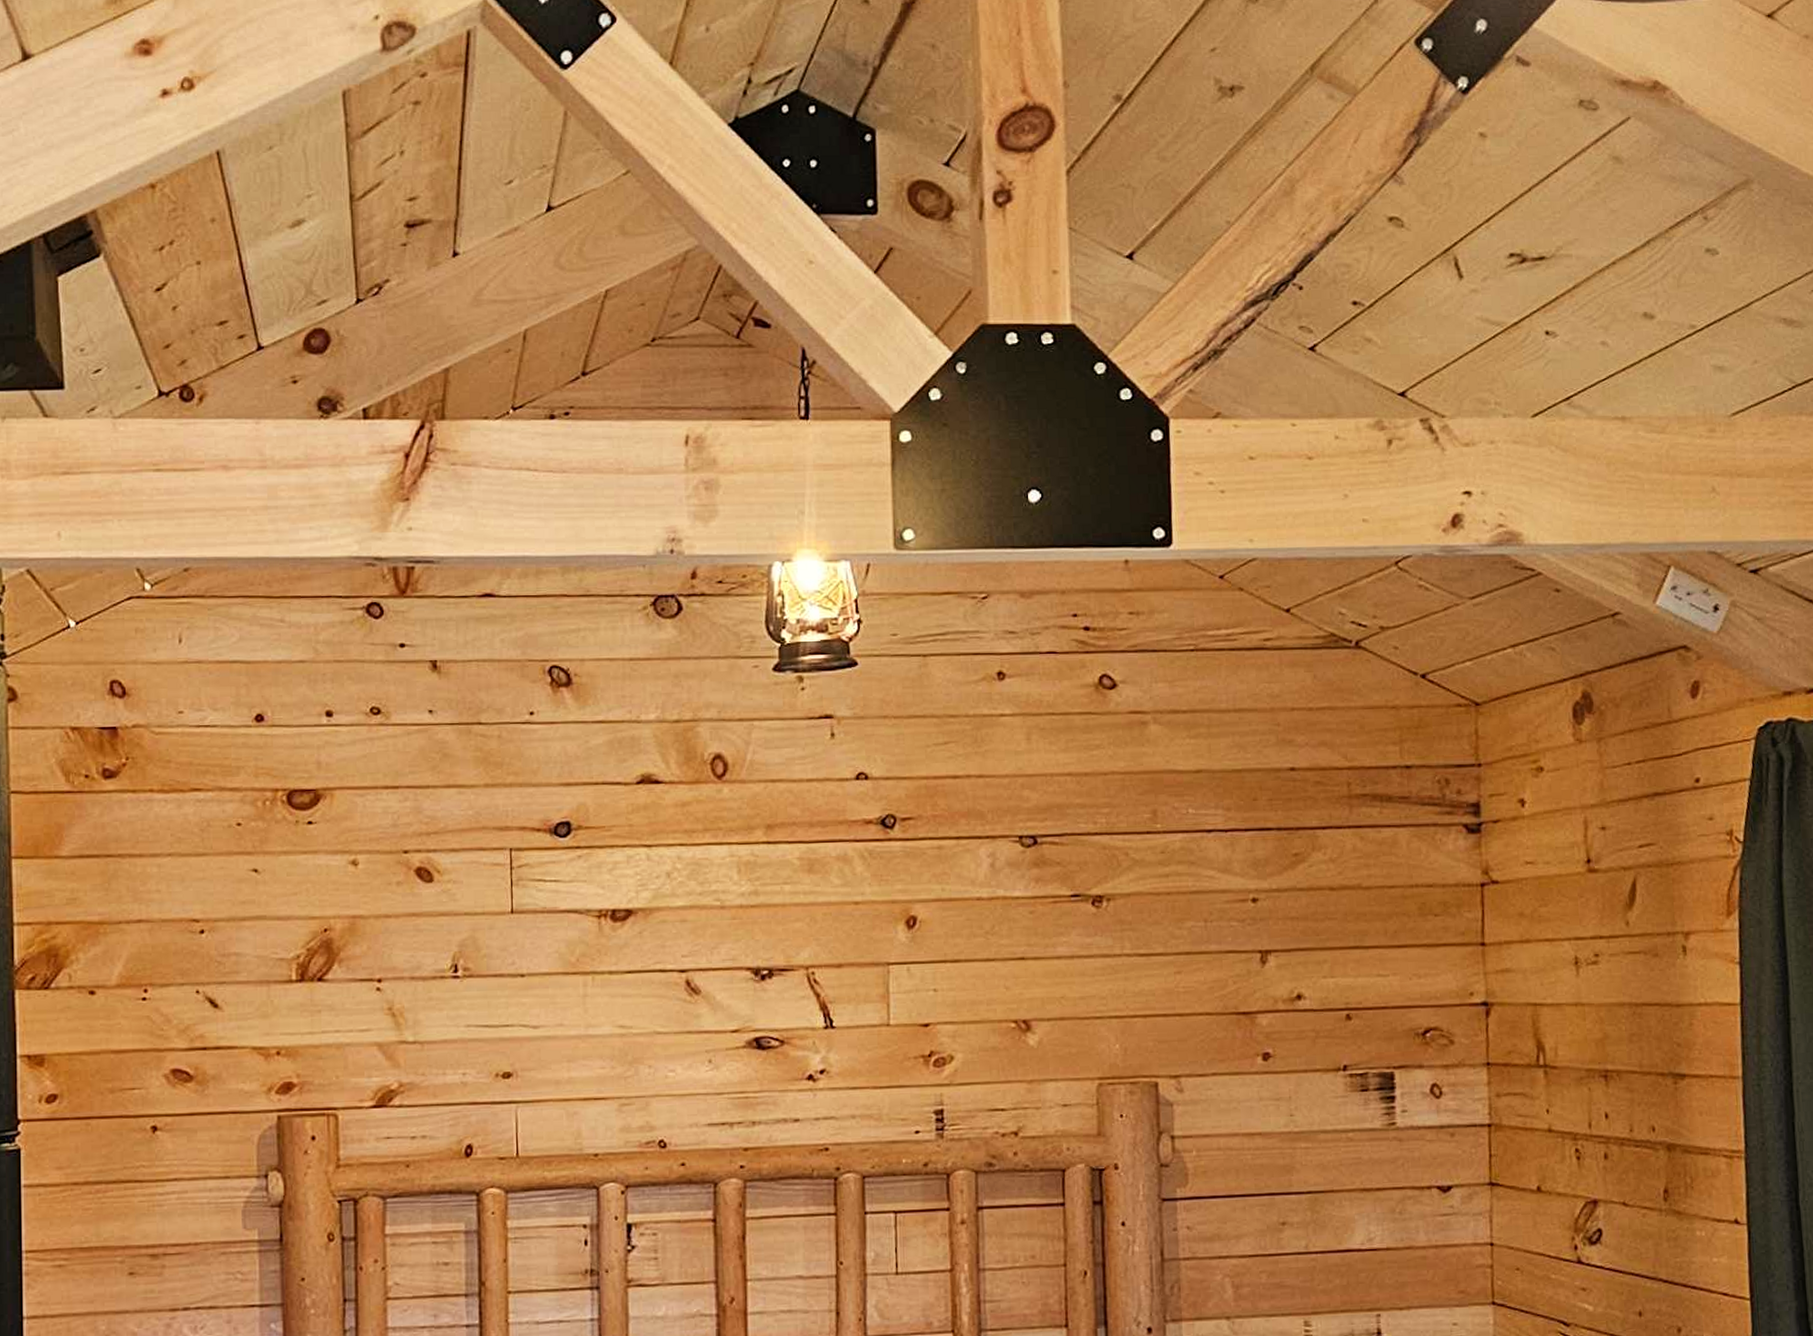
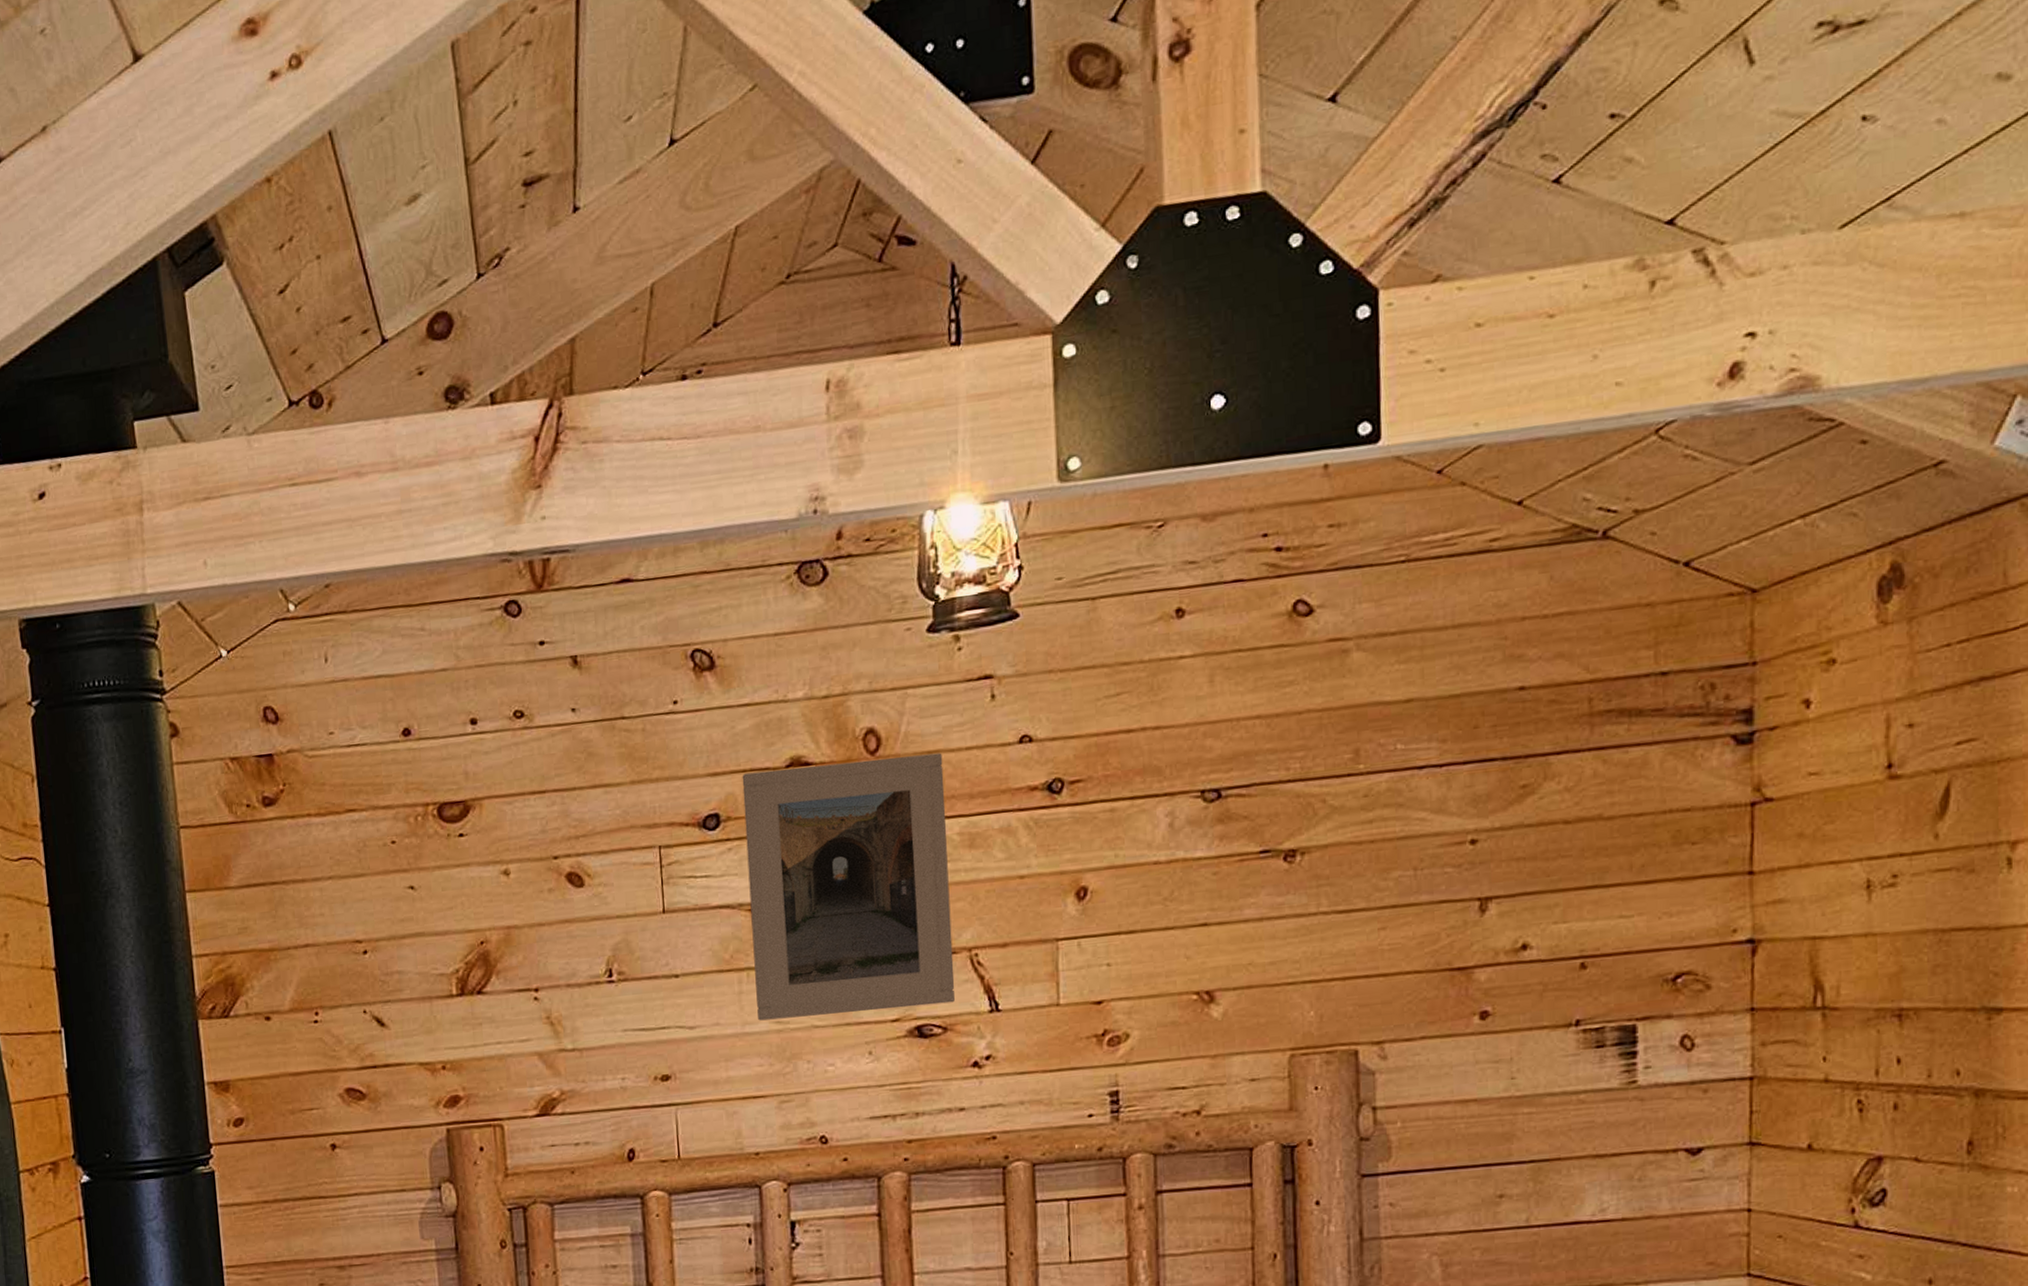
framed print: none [594,782,792,1024] -> present [742,753,955,1021]

